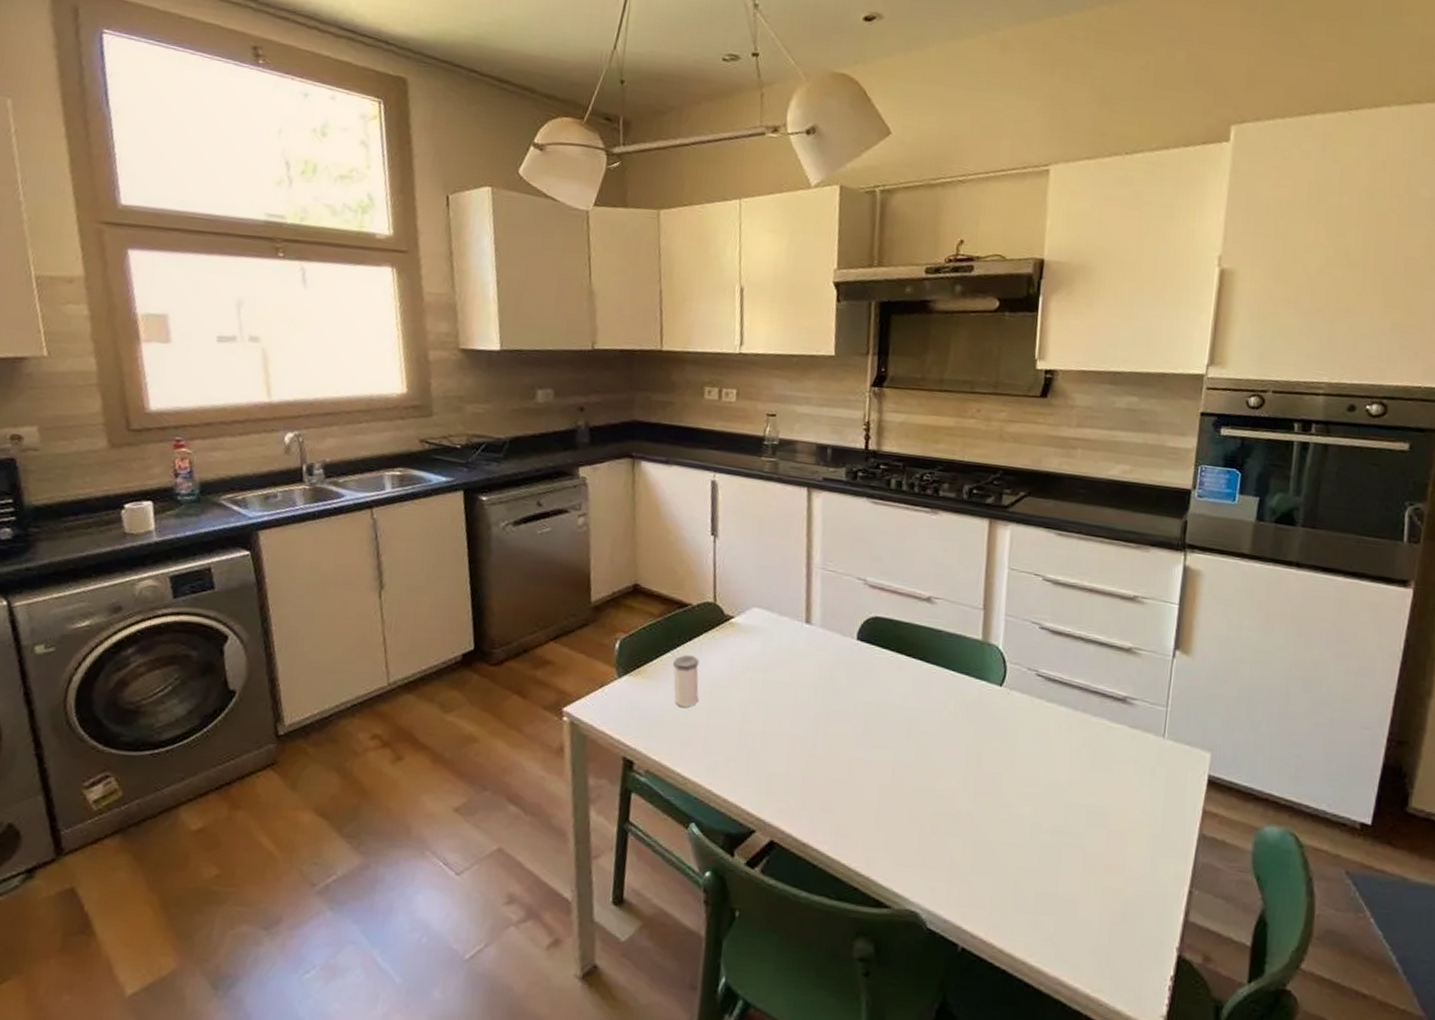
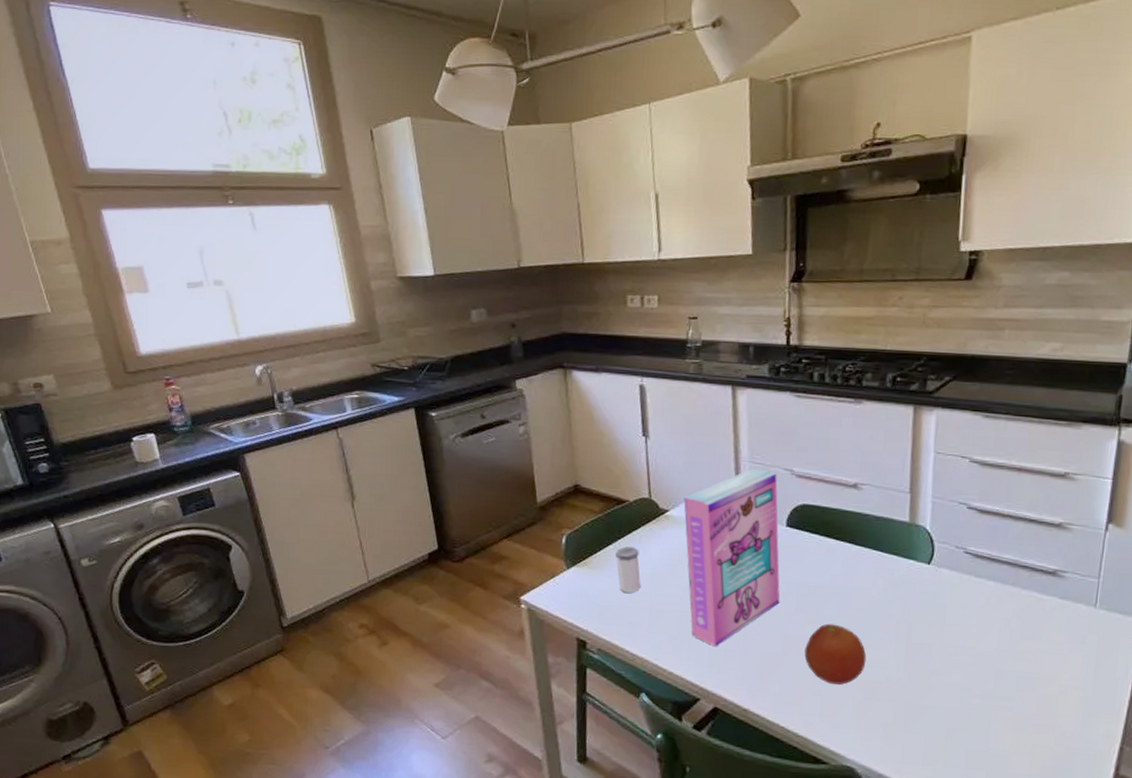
cereal box: none [750,575,850,771] -> present [684,468,780,647]
fruit: none [870,748,935,817] -> present [804,623,867,685]

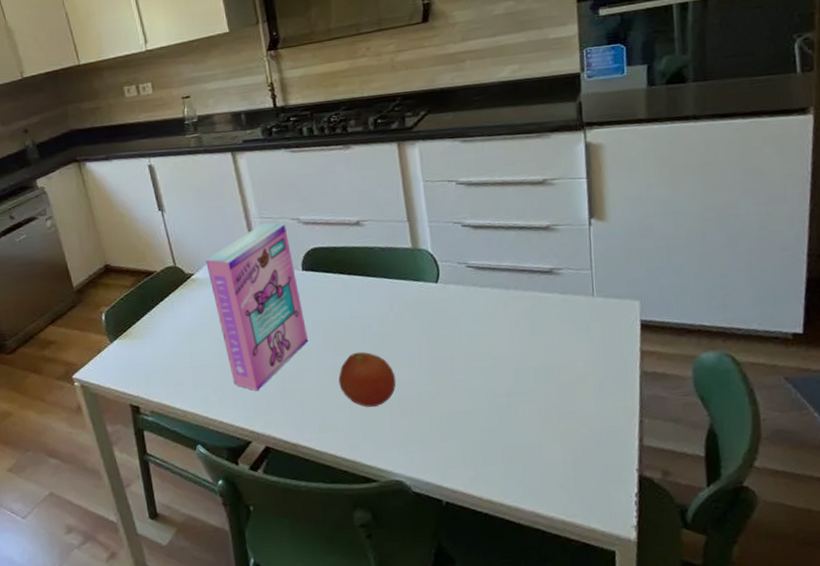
salt shaker: present [616,546,641,593] -> none [152,313,181,356]

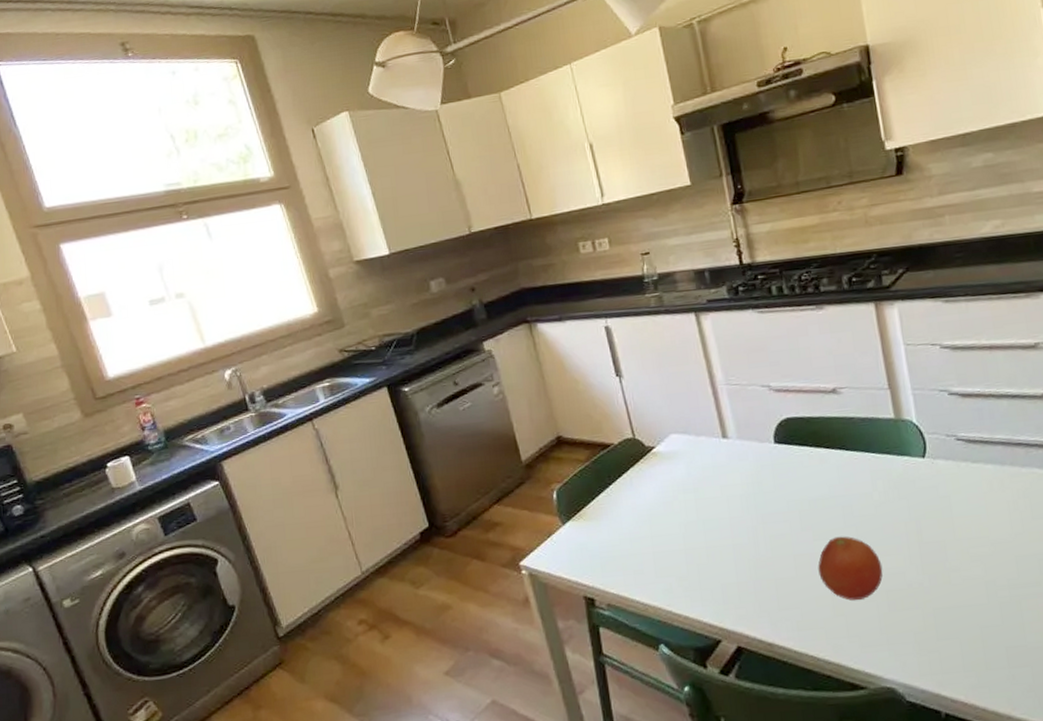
cereal box: present [206,222,309,391] -> none [668,389,784,582]

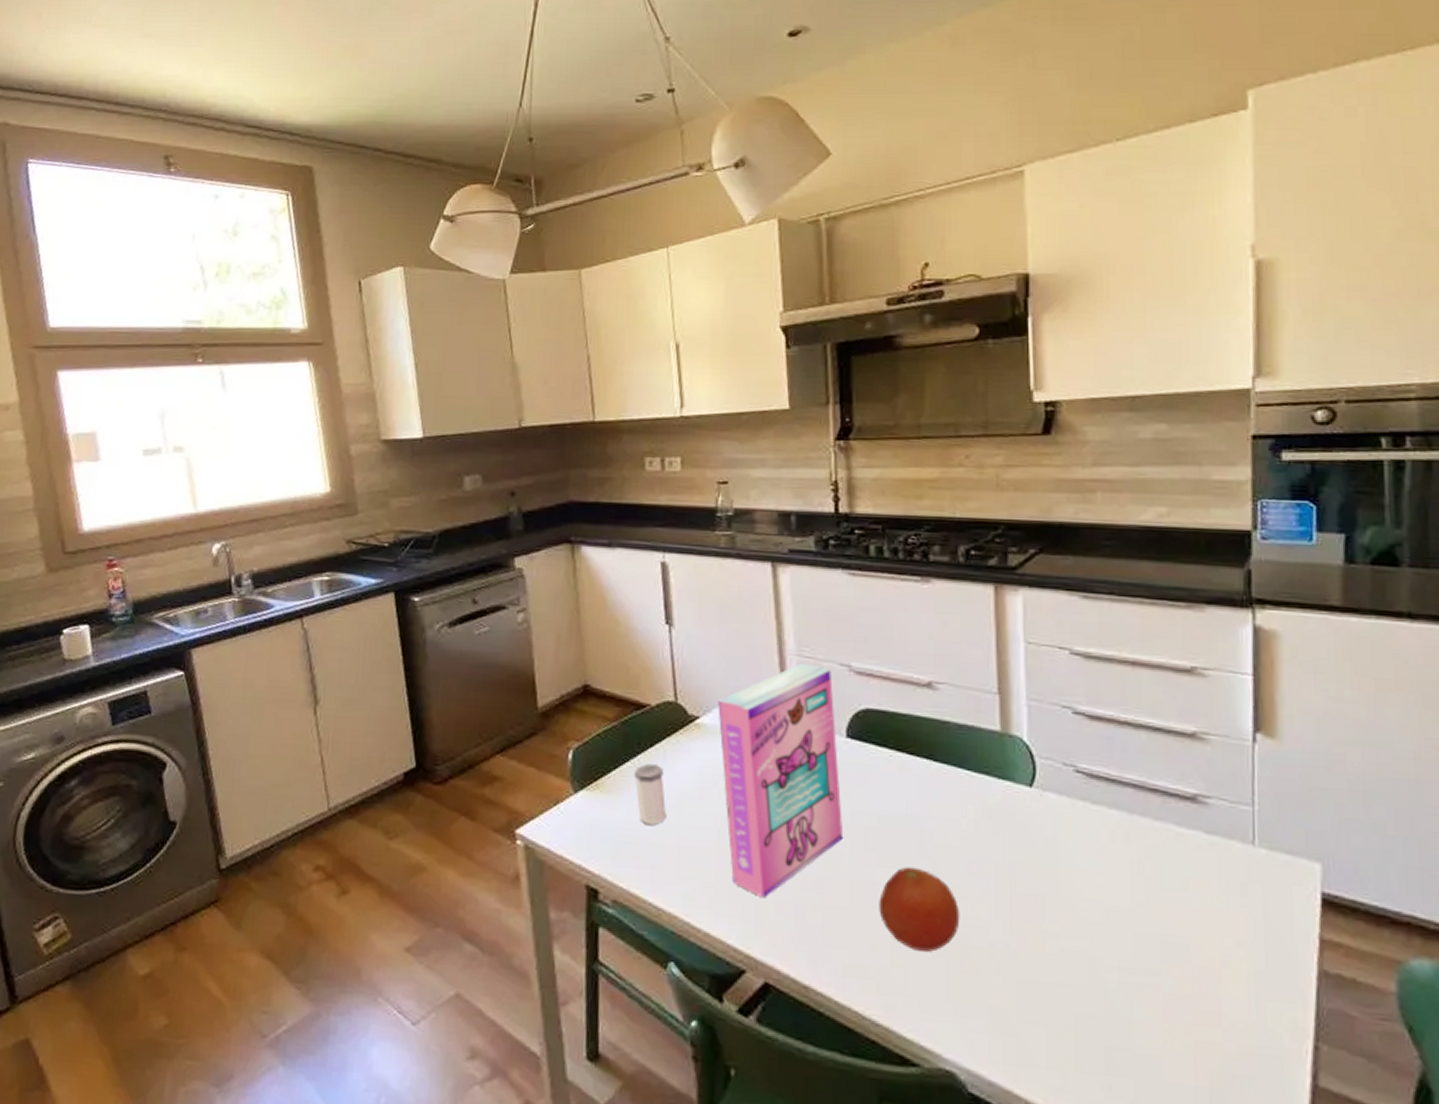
salt shaker: none [609,490,641,540] -> present [634,764,667,825]
cereal box: none [668,389,784,582] -> present [718,663,844,899]

